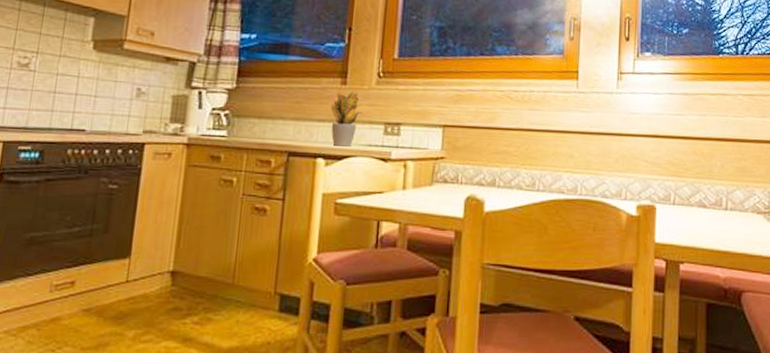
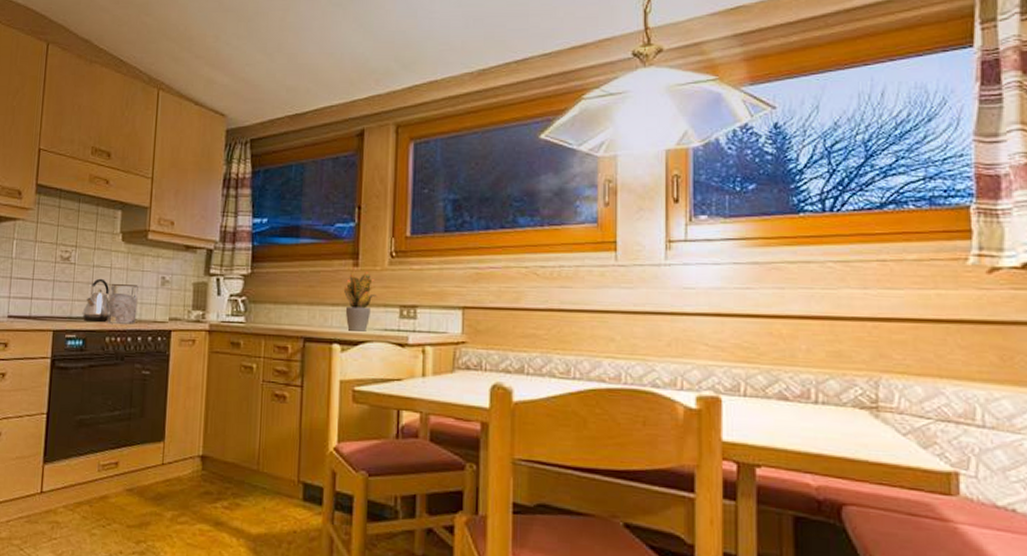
kettle: none [40,87,75,134] -> present [82,278,109,323]
jar: none [70,94,110,137] -> present [107,284,139,325]

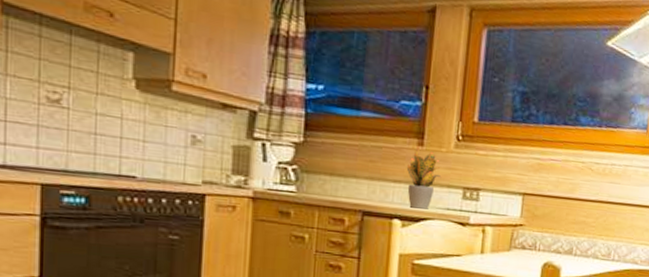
kettle: present [82,278,109,323] -> none [83,129,121,180]
jar: present [107,284,139,325] -> none [118,137,161,185]

